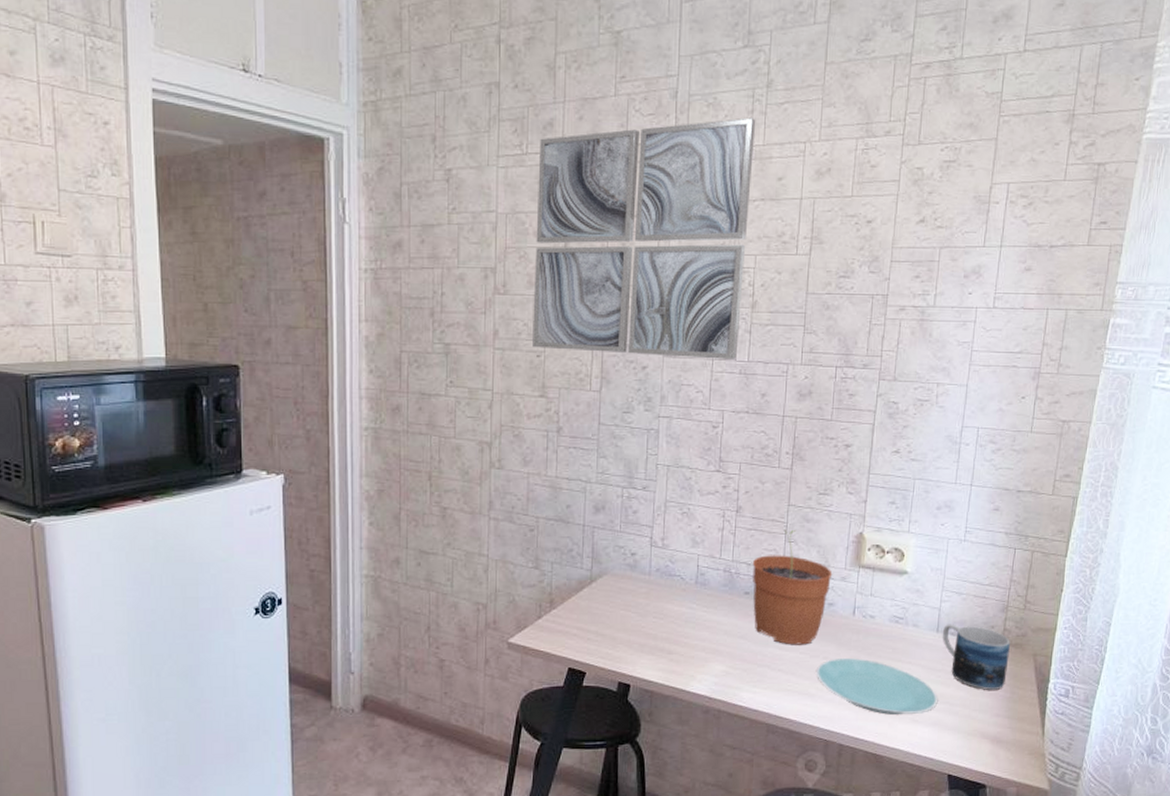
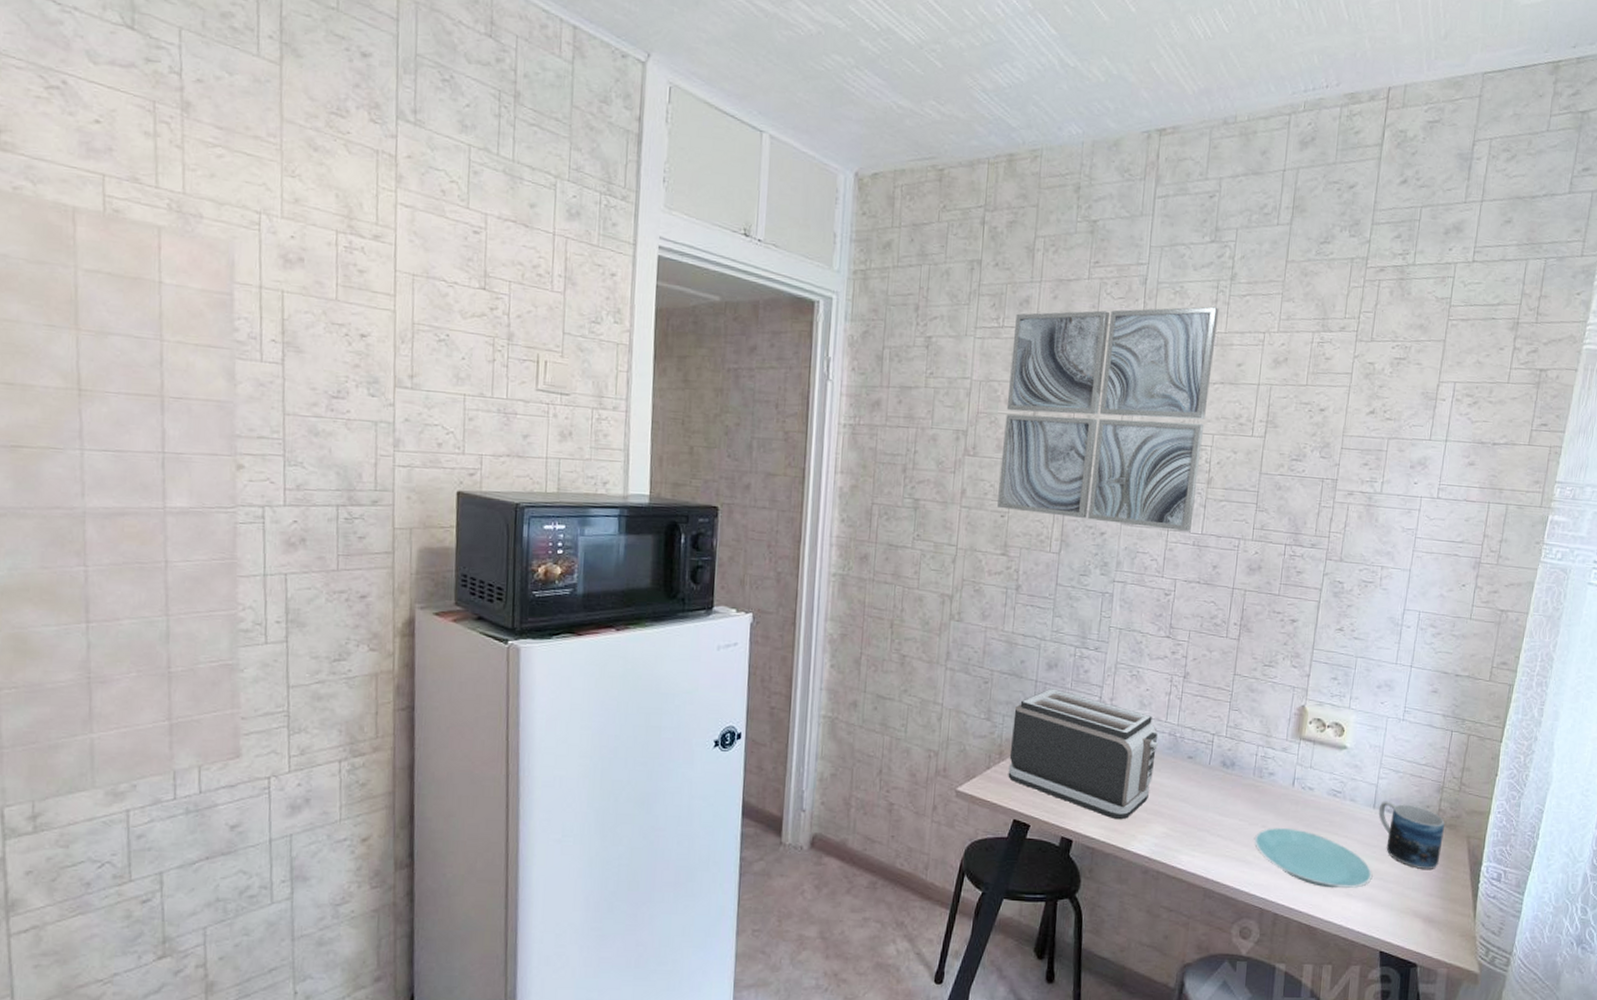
toaster: none [560,532,714,661] -> present [1008,688,1159,820]
plant pot: present [752,529,833,645] -> none [1196,697,1274,812]

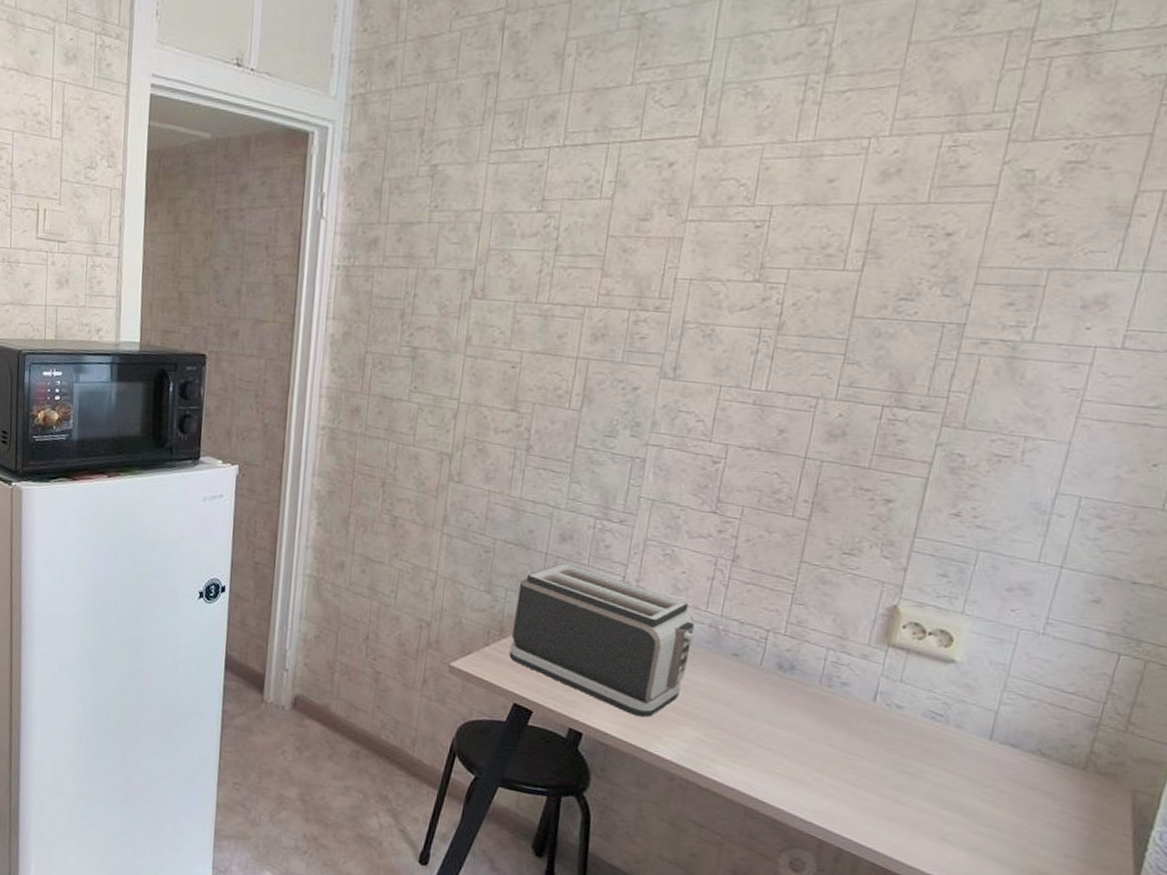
wall art: present [997,306,1219,531] -> none [508,108,807,388]
plate: present [1254,828,1373,888] -> none [815,747,982,834]
mug: present [1378,801,1445,869] -> none [996,732,1098,825]

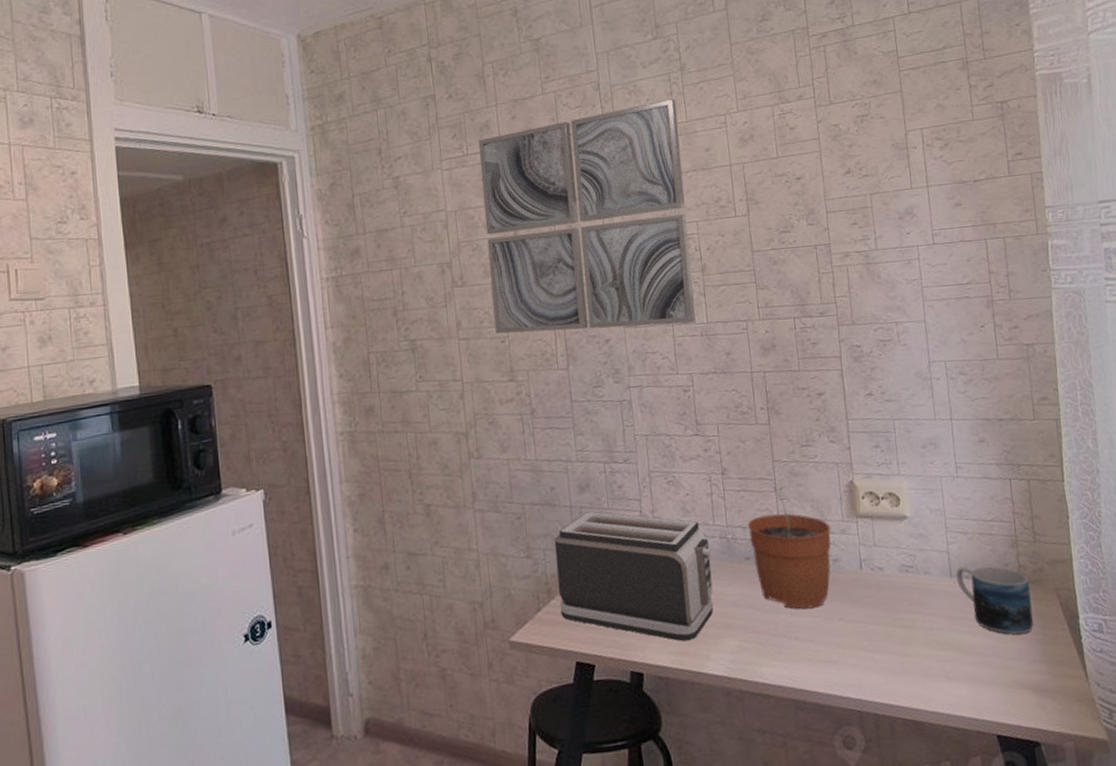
wall art: none [508,108,807,388] -> present [478,99,696,334]
plant pot: none [741,588,851,726] -> present [747,486,832,610]
mug: none [996,732,1098,825] -> present [956,566,1034,635]

